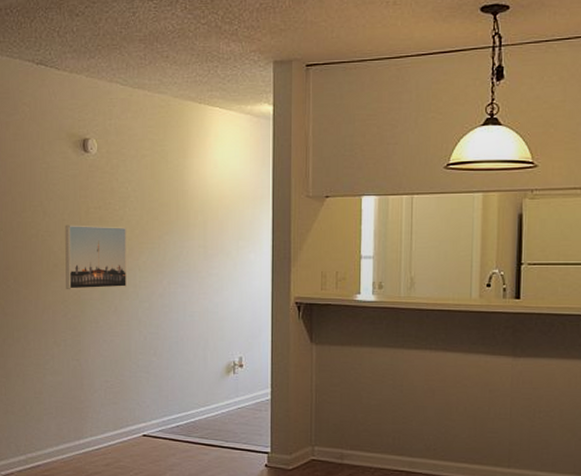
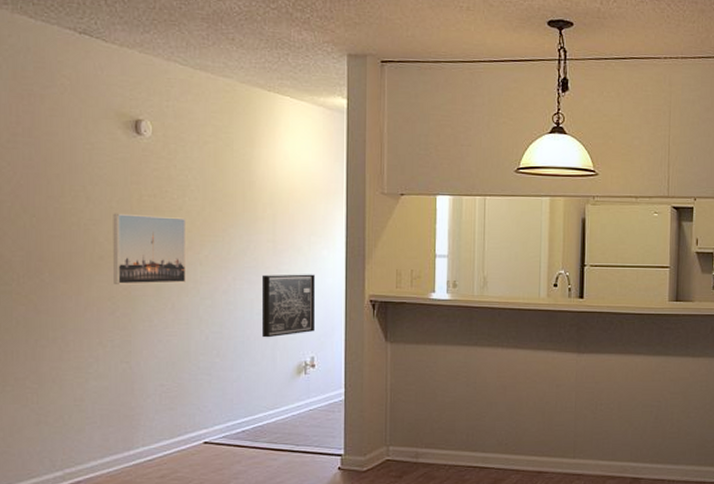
wall art: none [193,277,244,339] -> present [261,274,316,338]

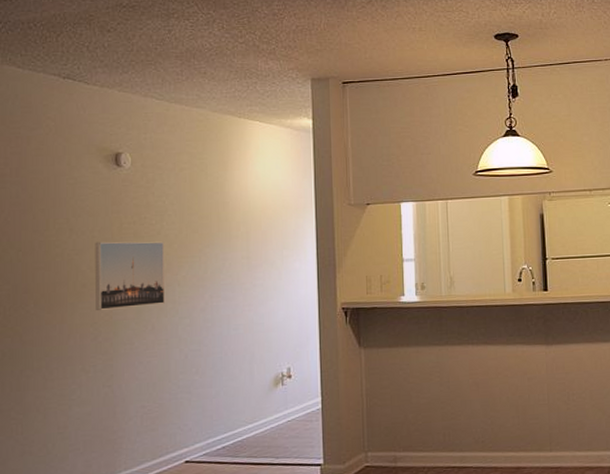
wall art: present [261,274,316,338] -> none [237,286,291,352]

